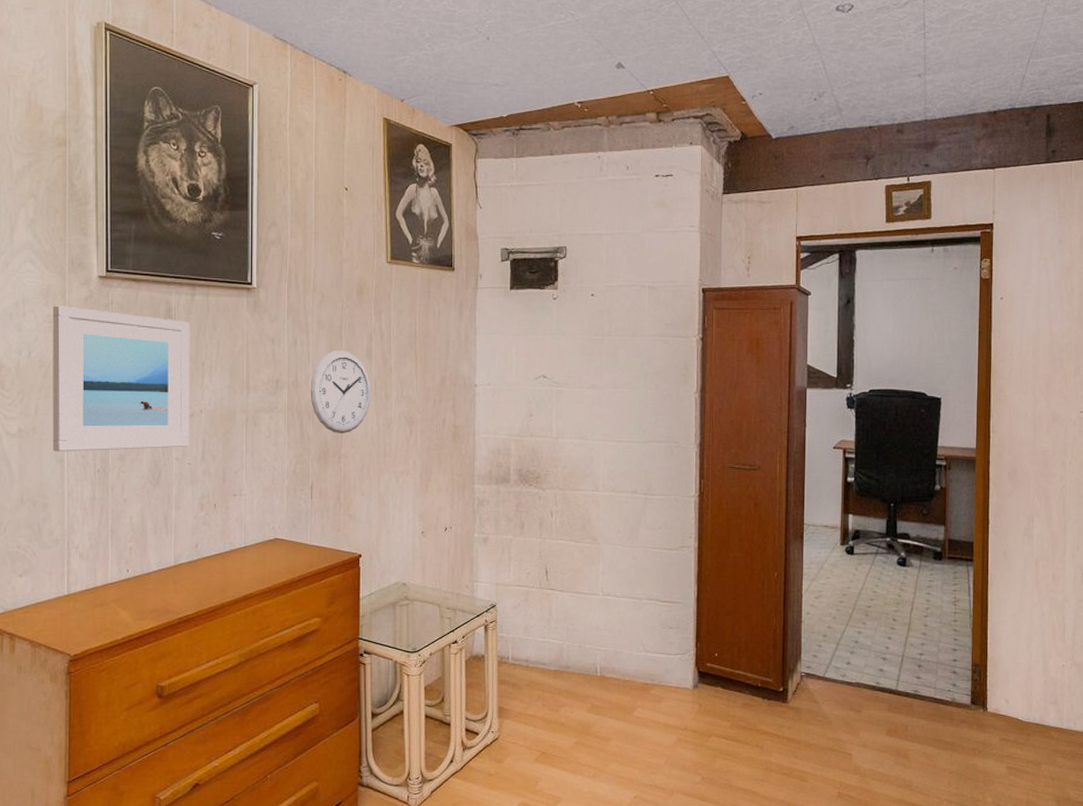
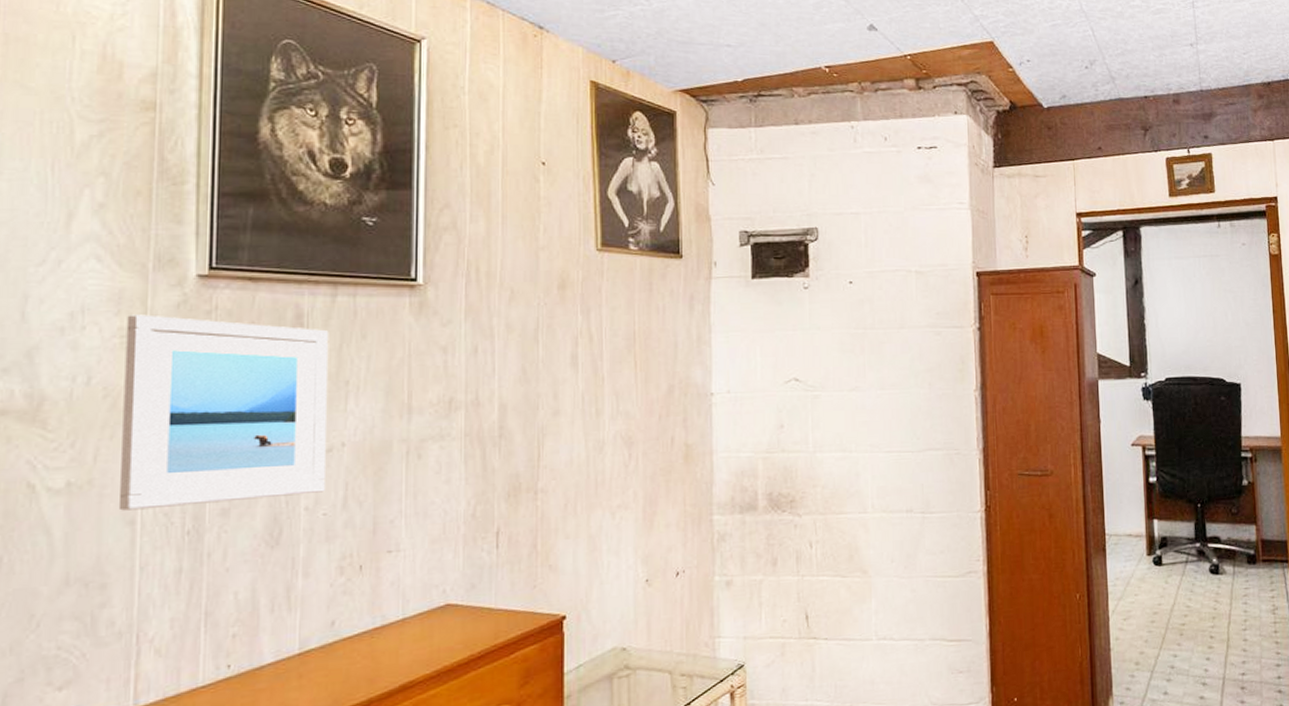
wall clock: present [310,349,371,434] -> none [495,357,577,463]

